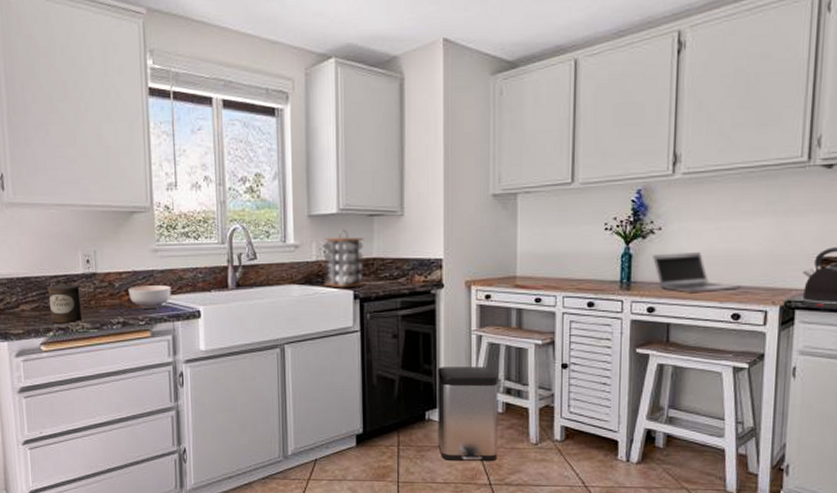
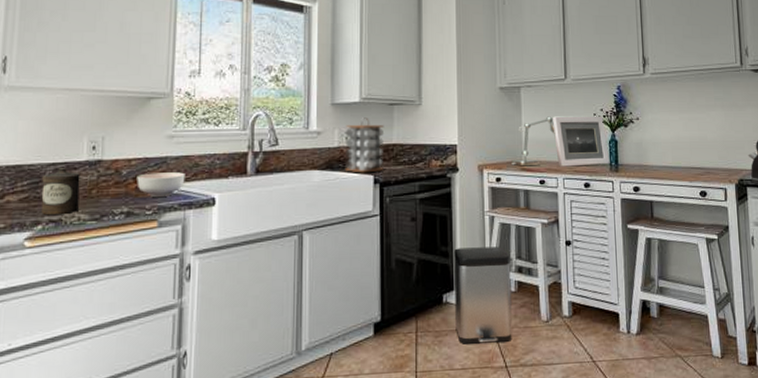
desk lamp: none [503,227,556,283] -> present [511,116,555,167]
picture frame: none [554,225,621,284] -> present [552,116,610,167]
laptop: present [653,251,740,294] -> none [634,138,704,174]

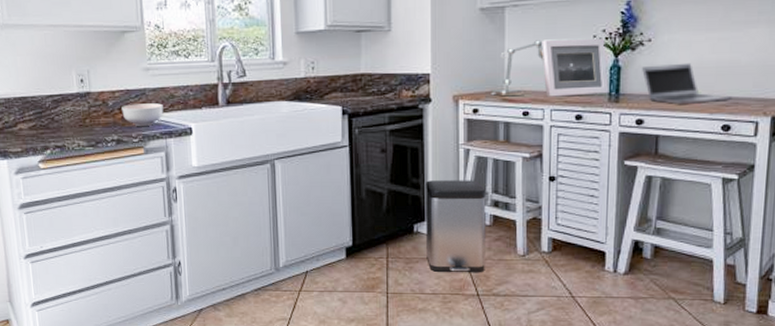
canister: present [41,168,81,216] -> none [44,99,77,142]
spice rack: present [345,116,385,173] -> none [312,45,352,104]
laptop: none [634,138,704,174] -> present [642,63,731,105]

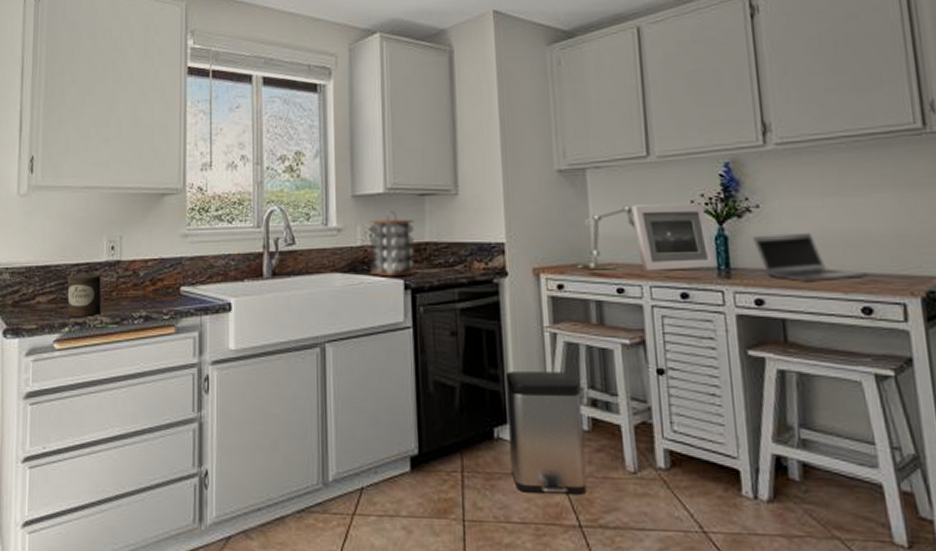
canister: none [44,99,77,142] -> present [67,269,101,318]
bowl: present [121,103,164,126] -> none [154,274,200,300]
spice rack: none [312,45,352,104] -> present [369,209,415,277]

